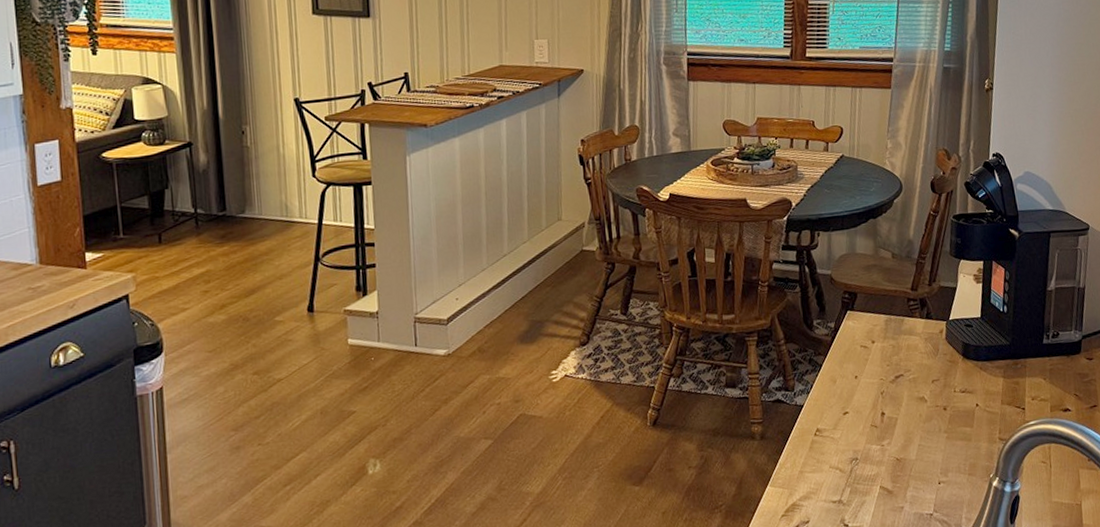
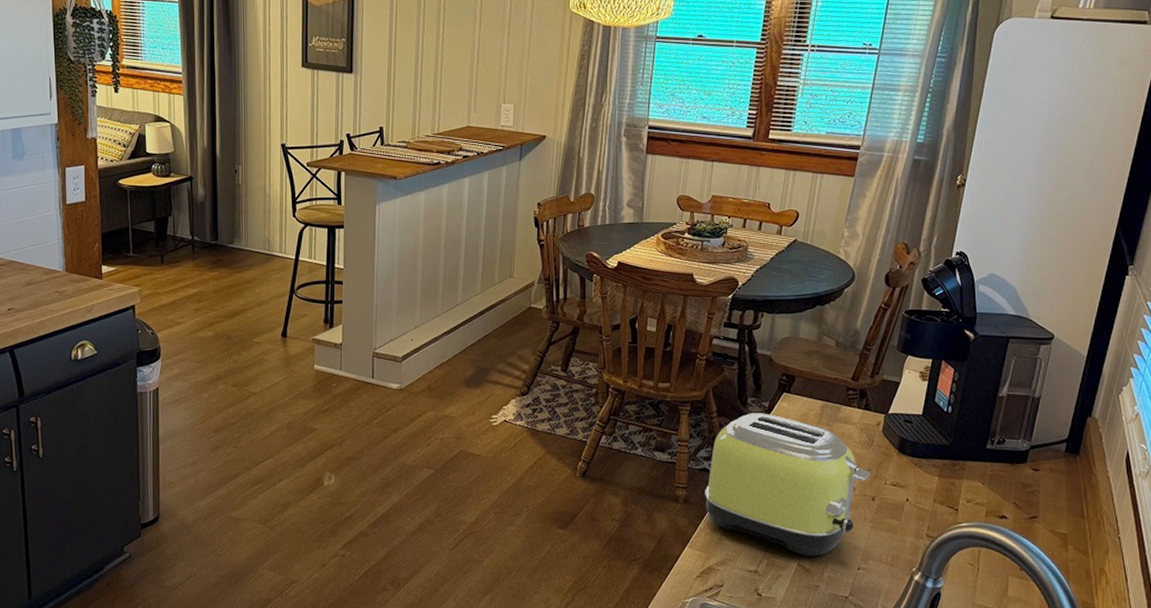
toaster: none [780,334,939,477] -> present [705,413,870,556]

